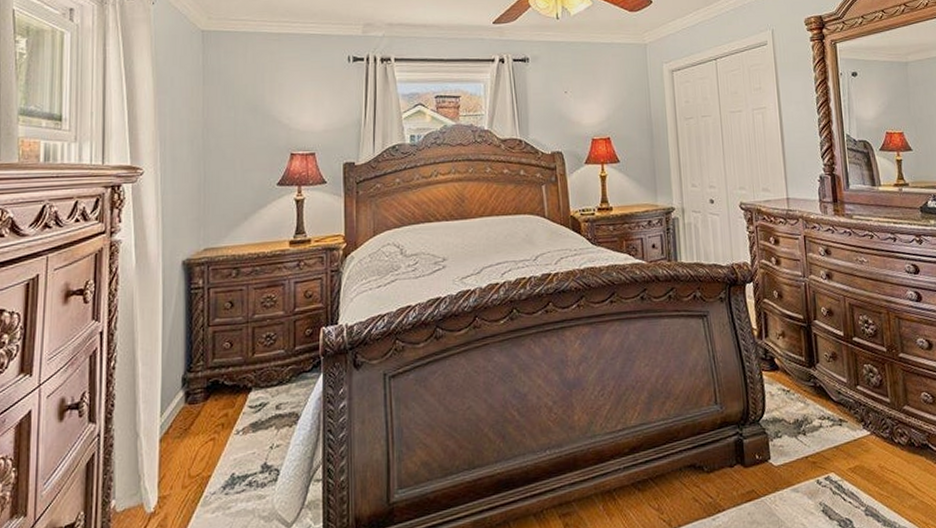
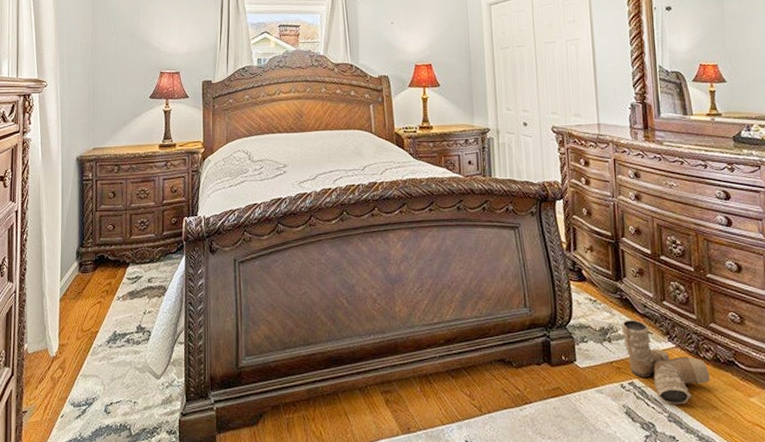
boots: none [816,408,905,497] -> present [621,320,710,405]

